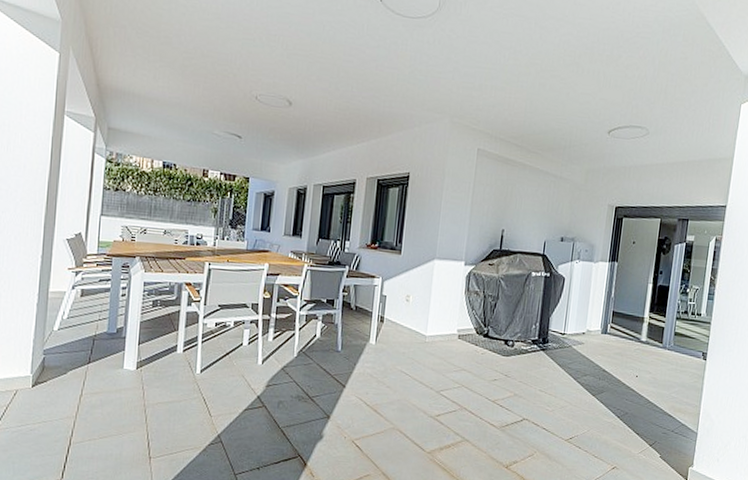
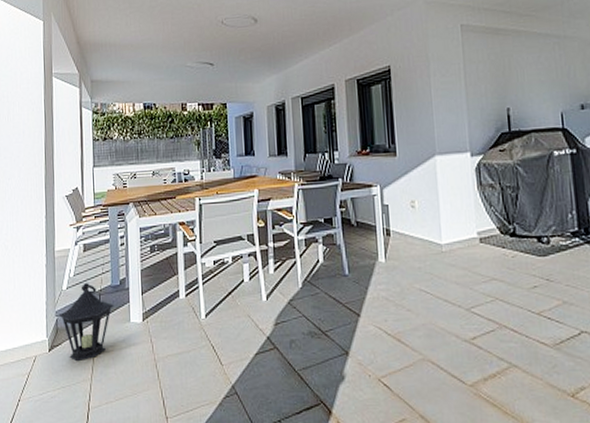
lantern: none [46,327,108,399] -> present [58,283,114,361]

